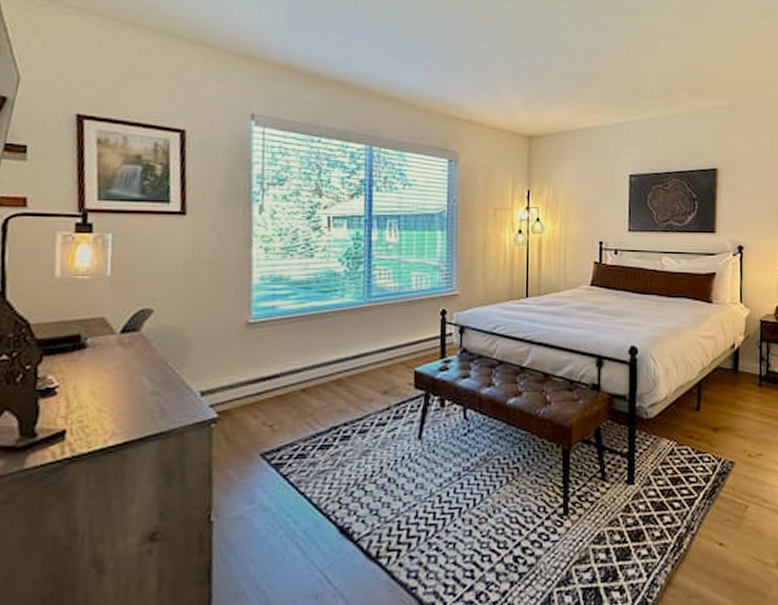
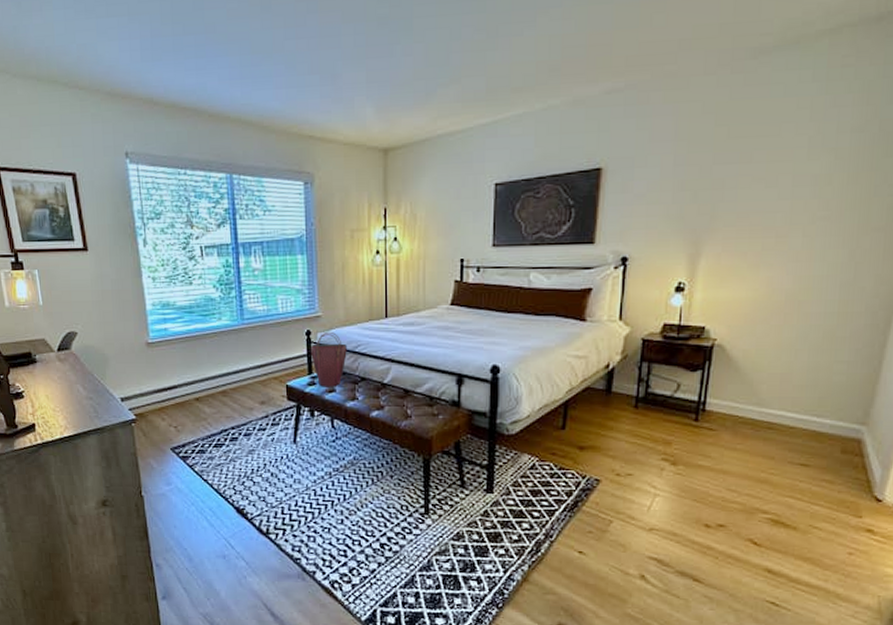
handbag: none [444,311,485,373] -> present [310,331,347,387]

